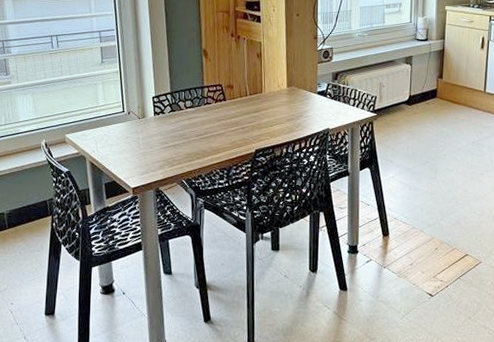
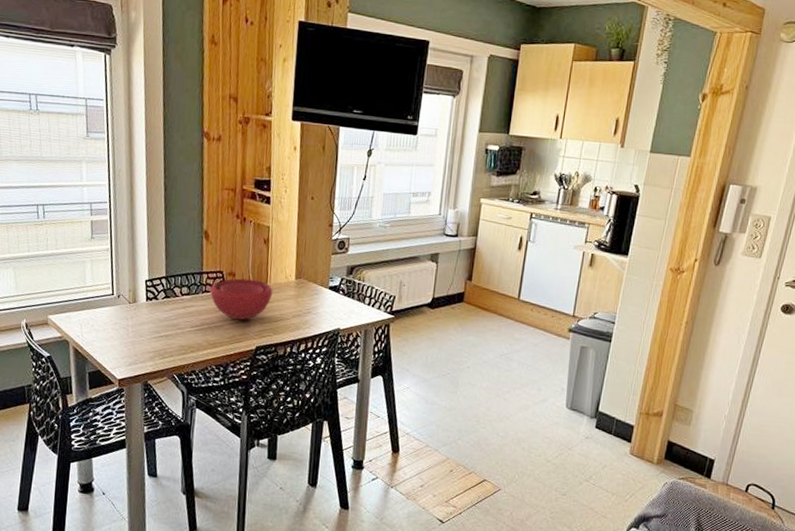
bowl: none [211,90,268,126] -> present [210,278,273,320]

